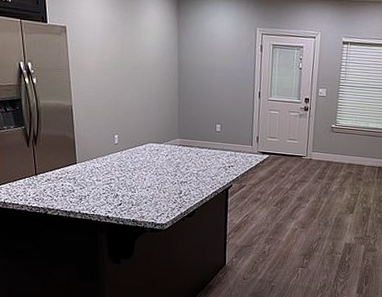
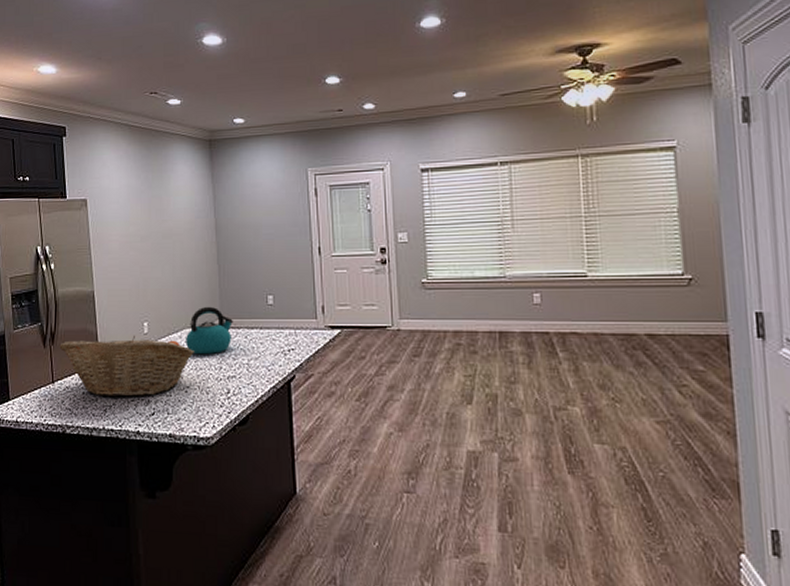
fruit basket: none [41,143,156,191] -> present [59,335,194,398]
kettle: none [149,127,188,165] -> present [186,306,233,355]

